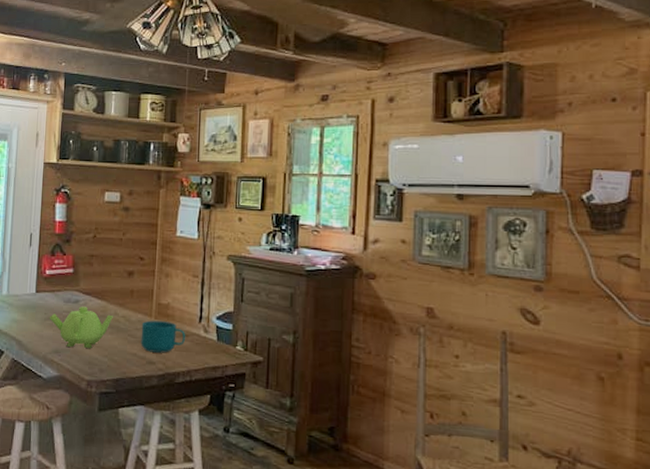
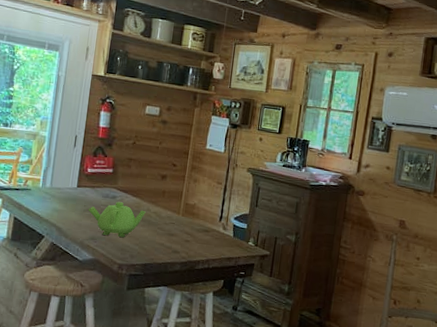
cup: present [141,320,186,353] -> none [168,217,208,245]

